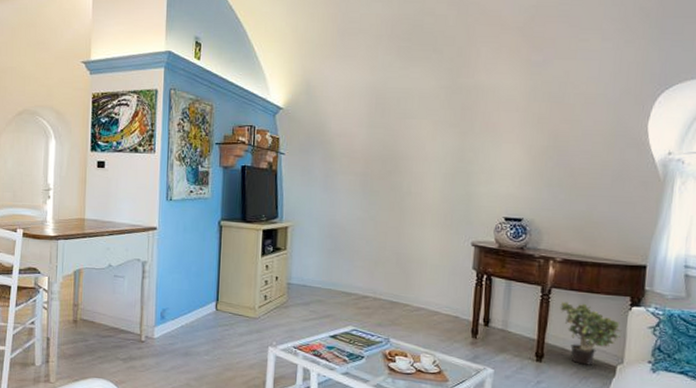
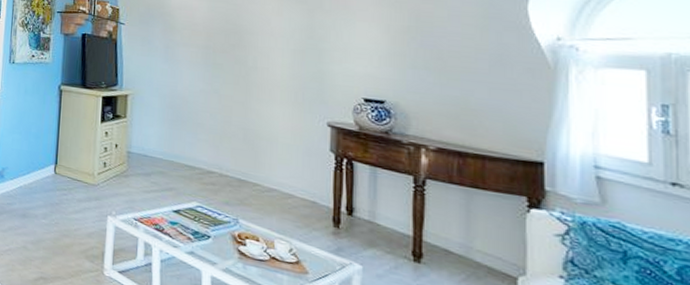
potted plant: present [558,302,622,365] -> none [437,195,521,273]

